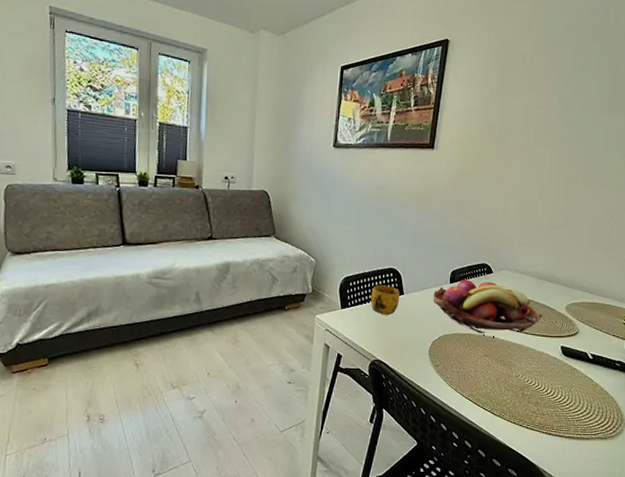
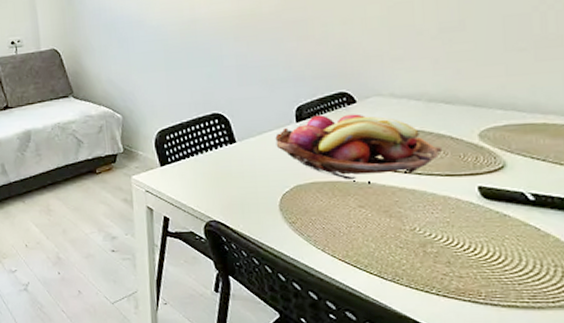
mug: present [371,284,400,315] -> none [194,133,232,169]

